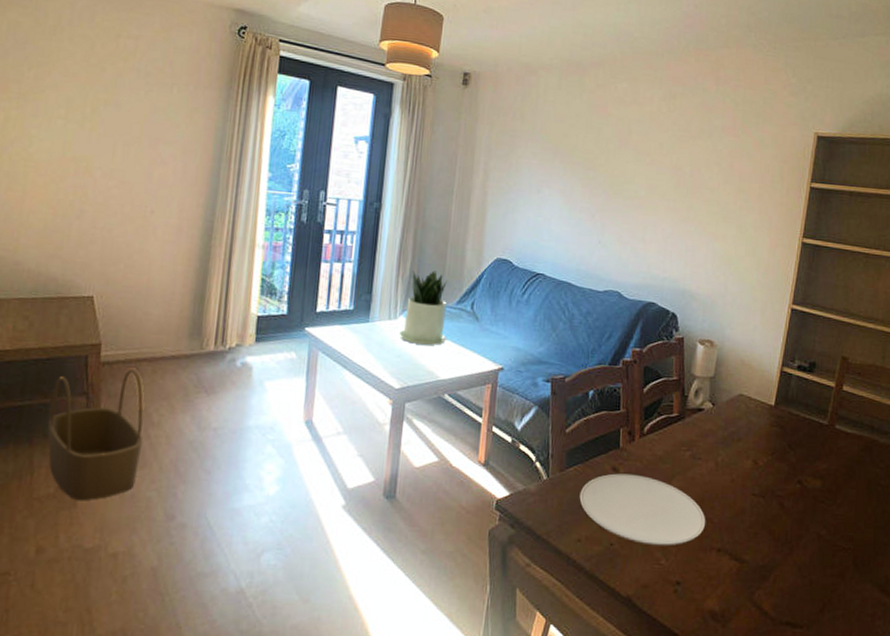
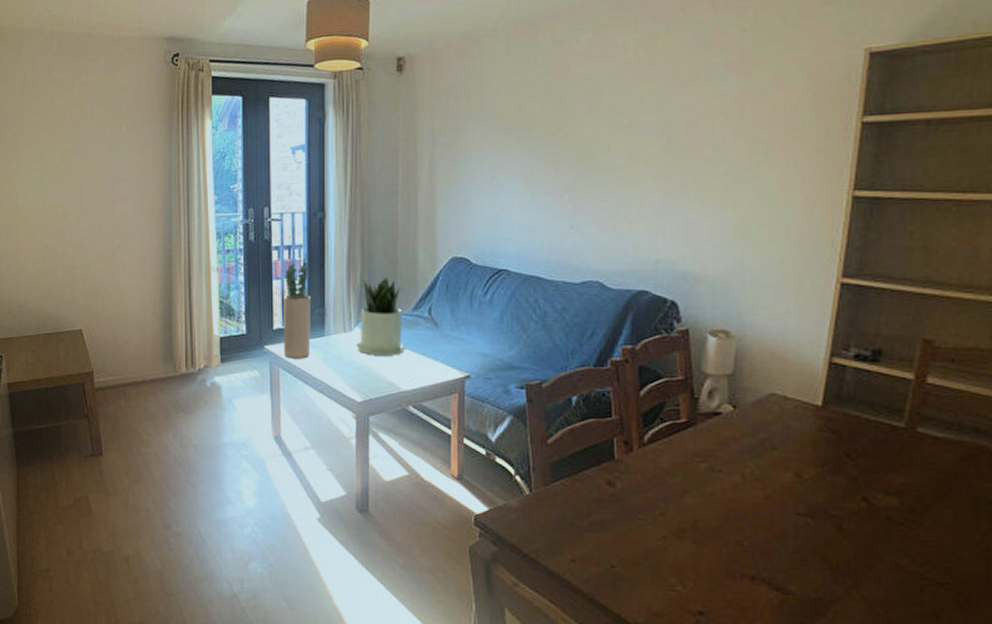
basket: present [47,369,143,501] -> none [61,393,137,511]
vase: none [324,241,362,343] -> present [283,254,312,359]
plate: present [579,473,706,546] -> none [569,488,733,571]

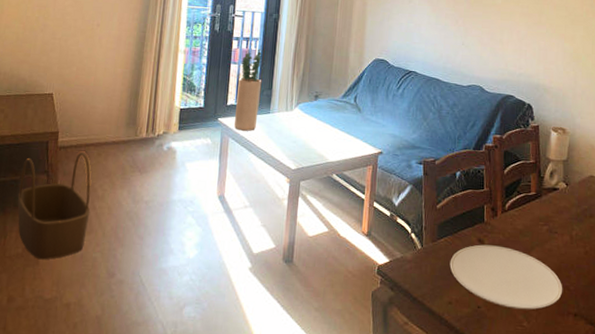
basket: none [61,393,137,511] -> present [17,152,91,260]
planter: present [355,277,405,356] -> none [294,70,335,133]
plate: none [569,488,733,571] -> present [449,244,563,310]

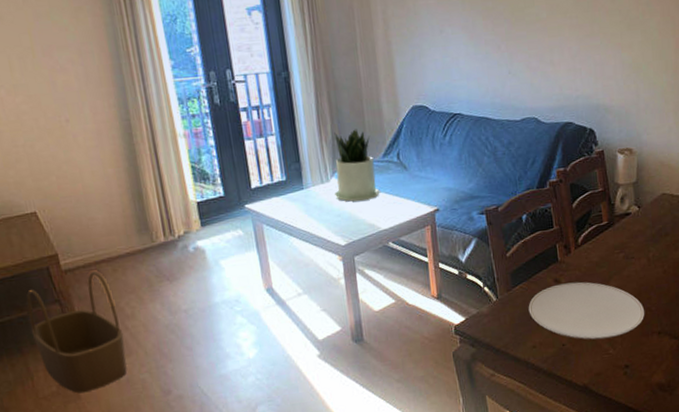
vase: present [233,46,264,131] -> none [256,113,292,215]
planter: none [294,70,335,133] -> present [334,129,380,202]

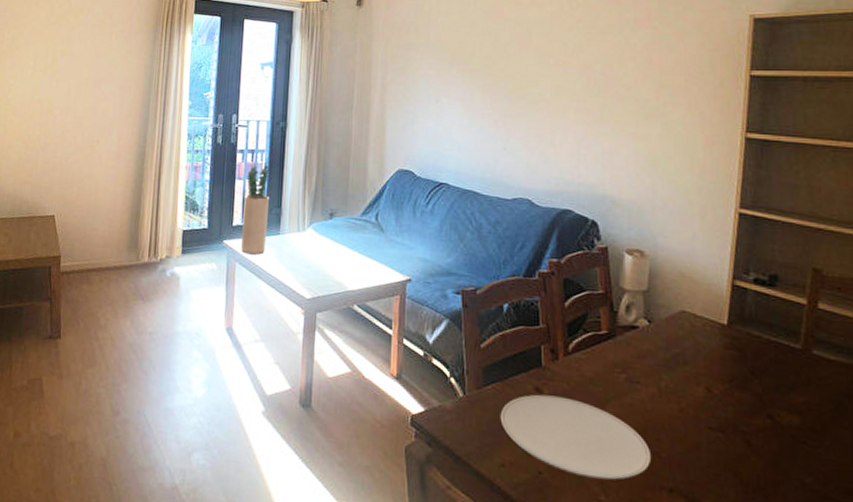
basket: present [26,271,127,393] -> none [22,278,93,394]
vase: none [256,113,292,215] -> present [240,158,271,255]
planter: present [334,129,380,202] -> none [307,184,353,256]

